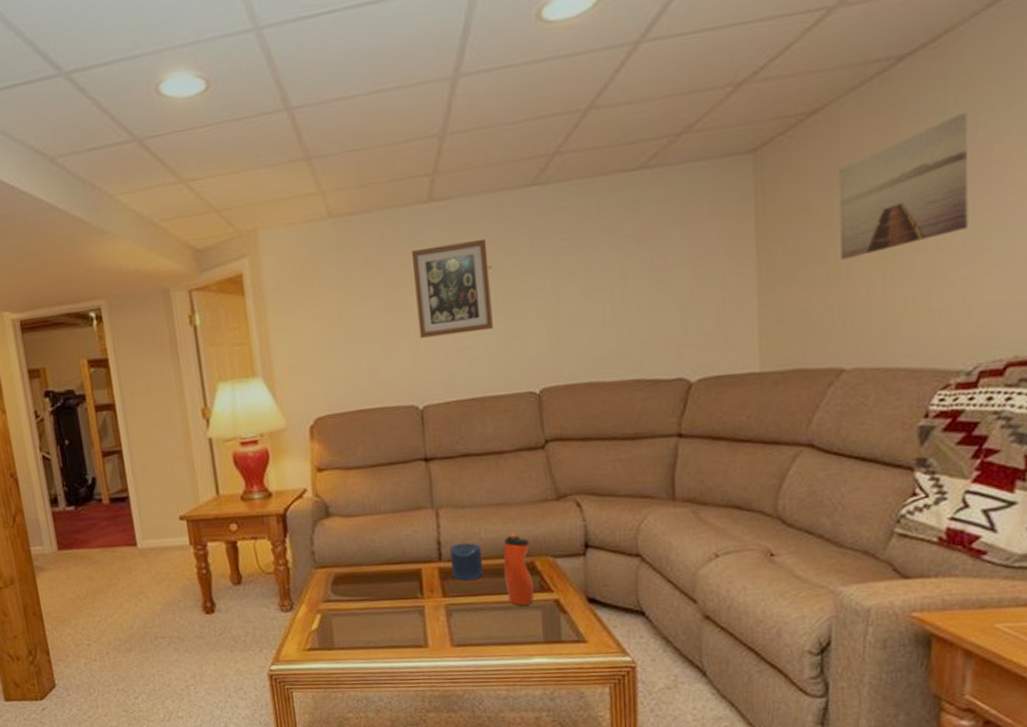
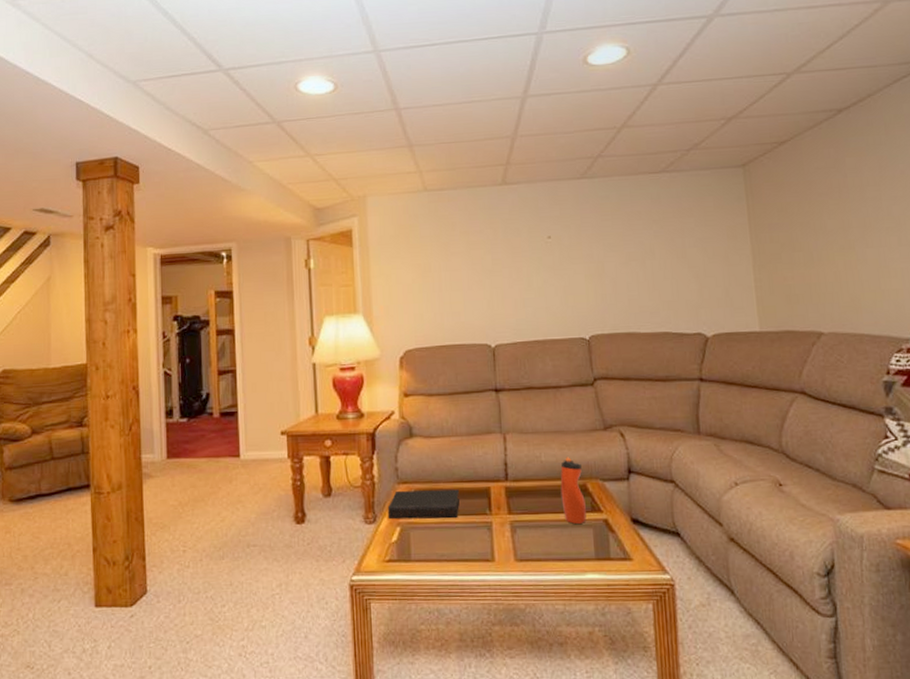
book: none [305,572,388,607] -> present [387,489,461,520]
wall art: present [411,238,493,338] -> none [488,215,552,289]
candle: present [449,543,484,581] -> none [515,465,544,500]
wall art: present [838,113,969,260] -> none [804,151,901,249]

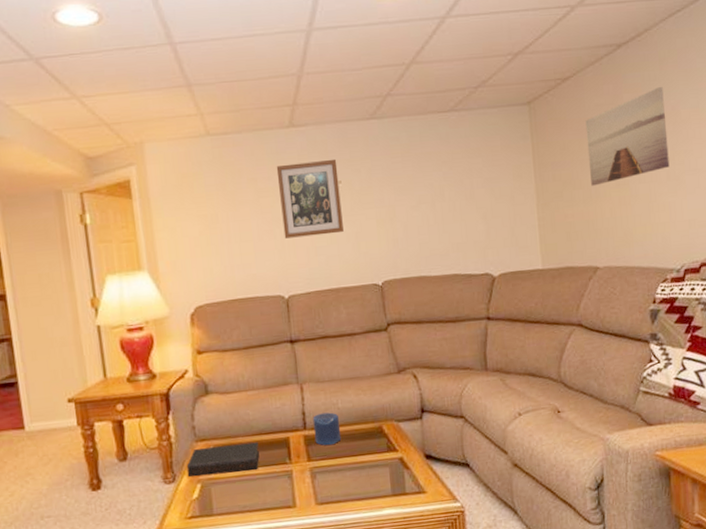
wall art: none [488,215,552,289] -> present [276,158,344,239]
candle: none [515,465,544,500] -> present [312,412,342,446]
water bottle: present [560,457,587,524] -> none [357,401,383,465]
wall art: none [804,151,901,249] -> present [585,87,670,186]

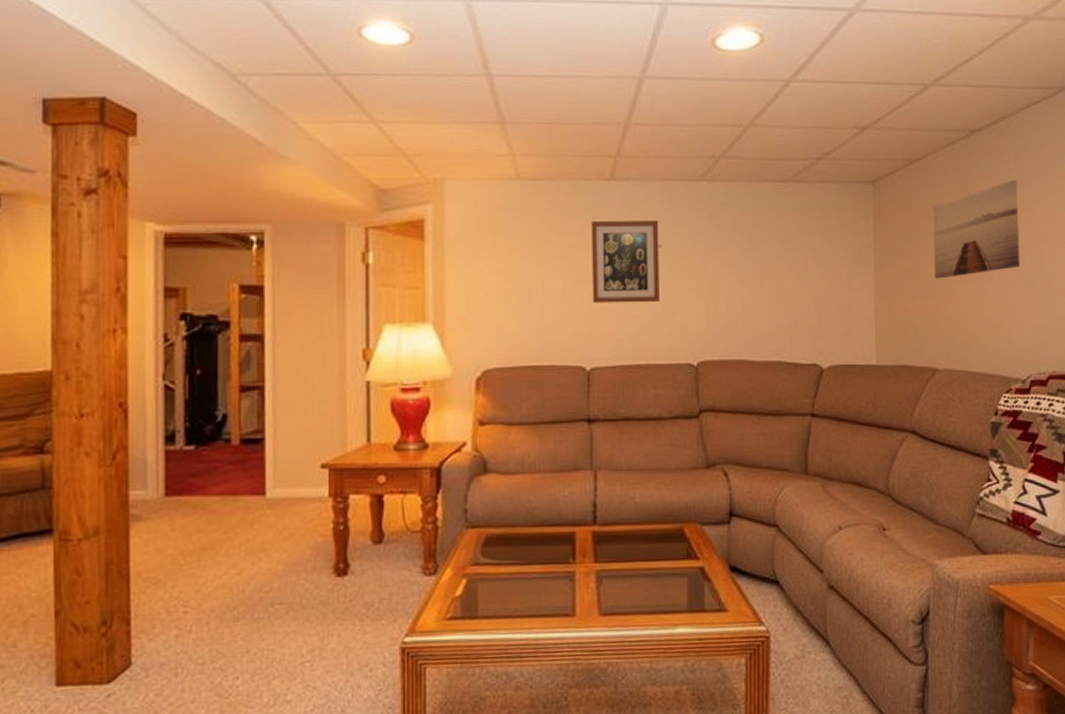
book: present [186,442,260,477] -> none [452,534,540,570]
candle: present [312,412,342,446] -> none [605,507,636,546]

